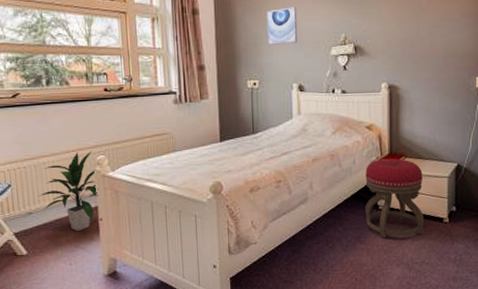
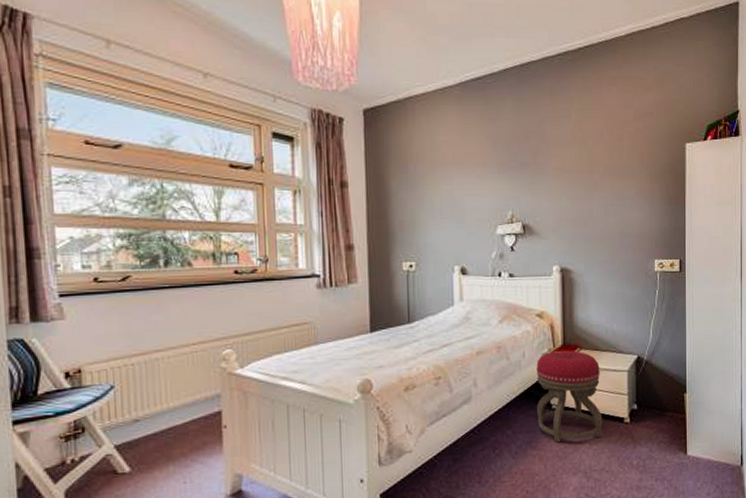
indoor plant: present [39,150,99,231] -> none [149,343,223,441]
wall art: present [267,7,298,46] -> none [425,181,460,224]

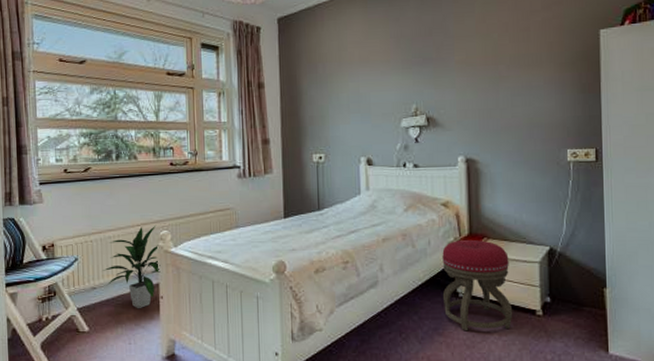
indoor plant: none [149,343,223,441] -> present [103,225,161,308]

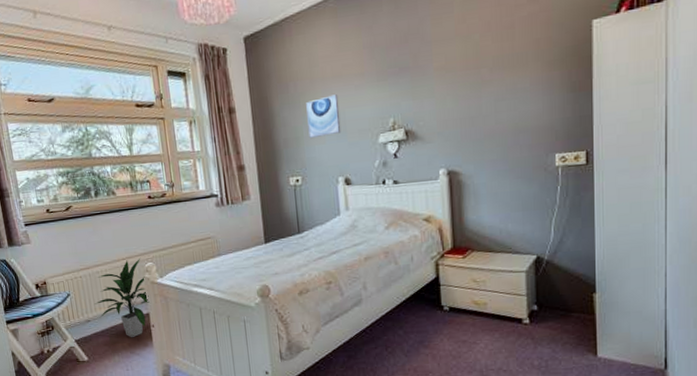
wall art: none [333,78,366,119] -> present [306,94,341,139]
stool: present [442,239,513,331] -> none [425,253,499,343]

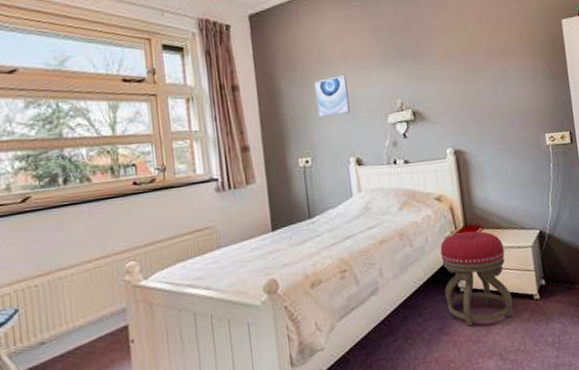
indoor plant: present [95,257,150,337] -> none [54,256,129,359]
stool: none [425,253,499,343] -> present [440,231,513,326]

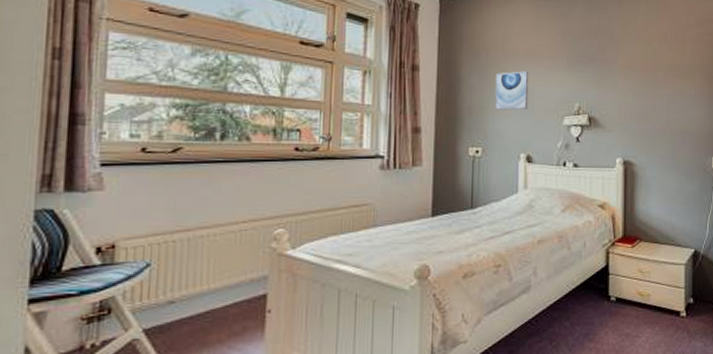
stool: present [440,231,513,326] -> none [595,241,660,336]

